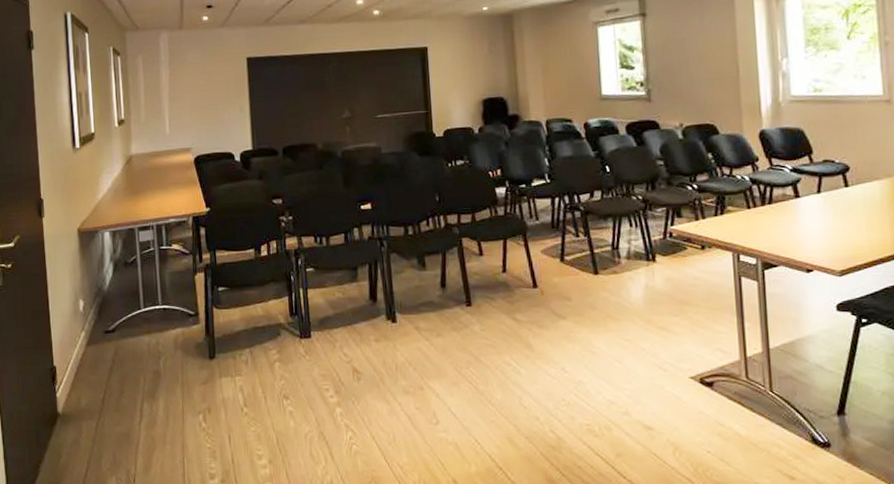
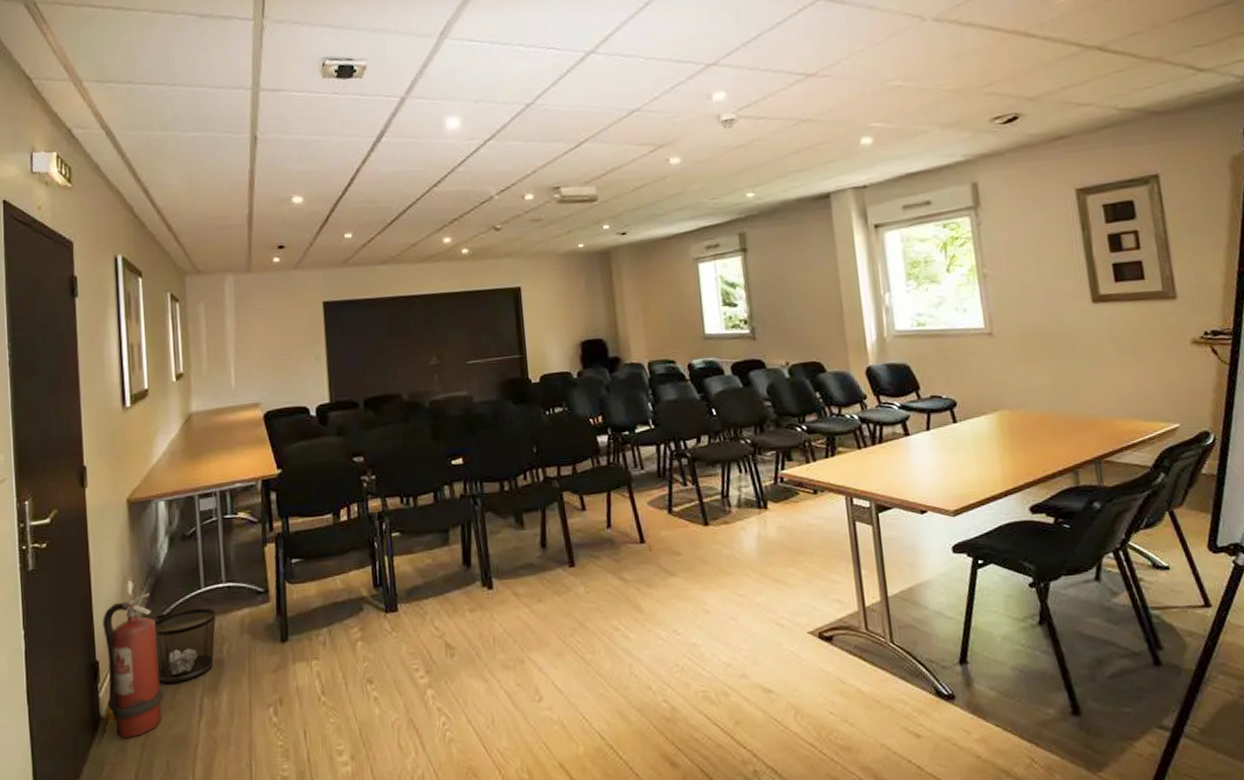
fire extinguisher: none [59,311,110,433] -> present [103,593,164,739]
waste bin: none [102,326,154,389] -> present [154,607,216,684]

